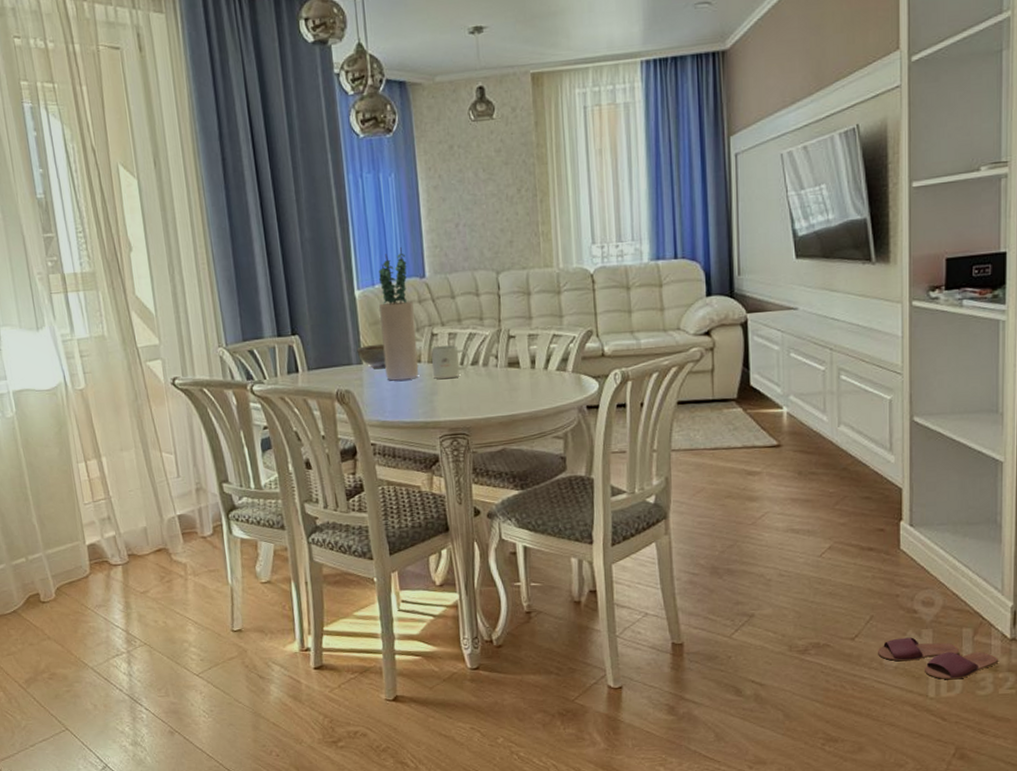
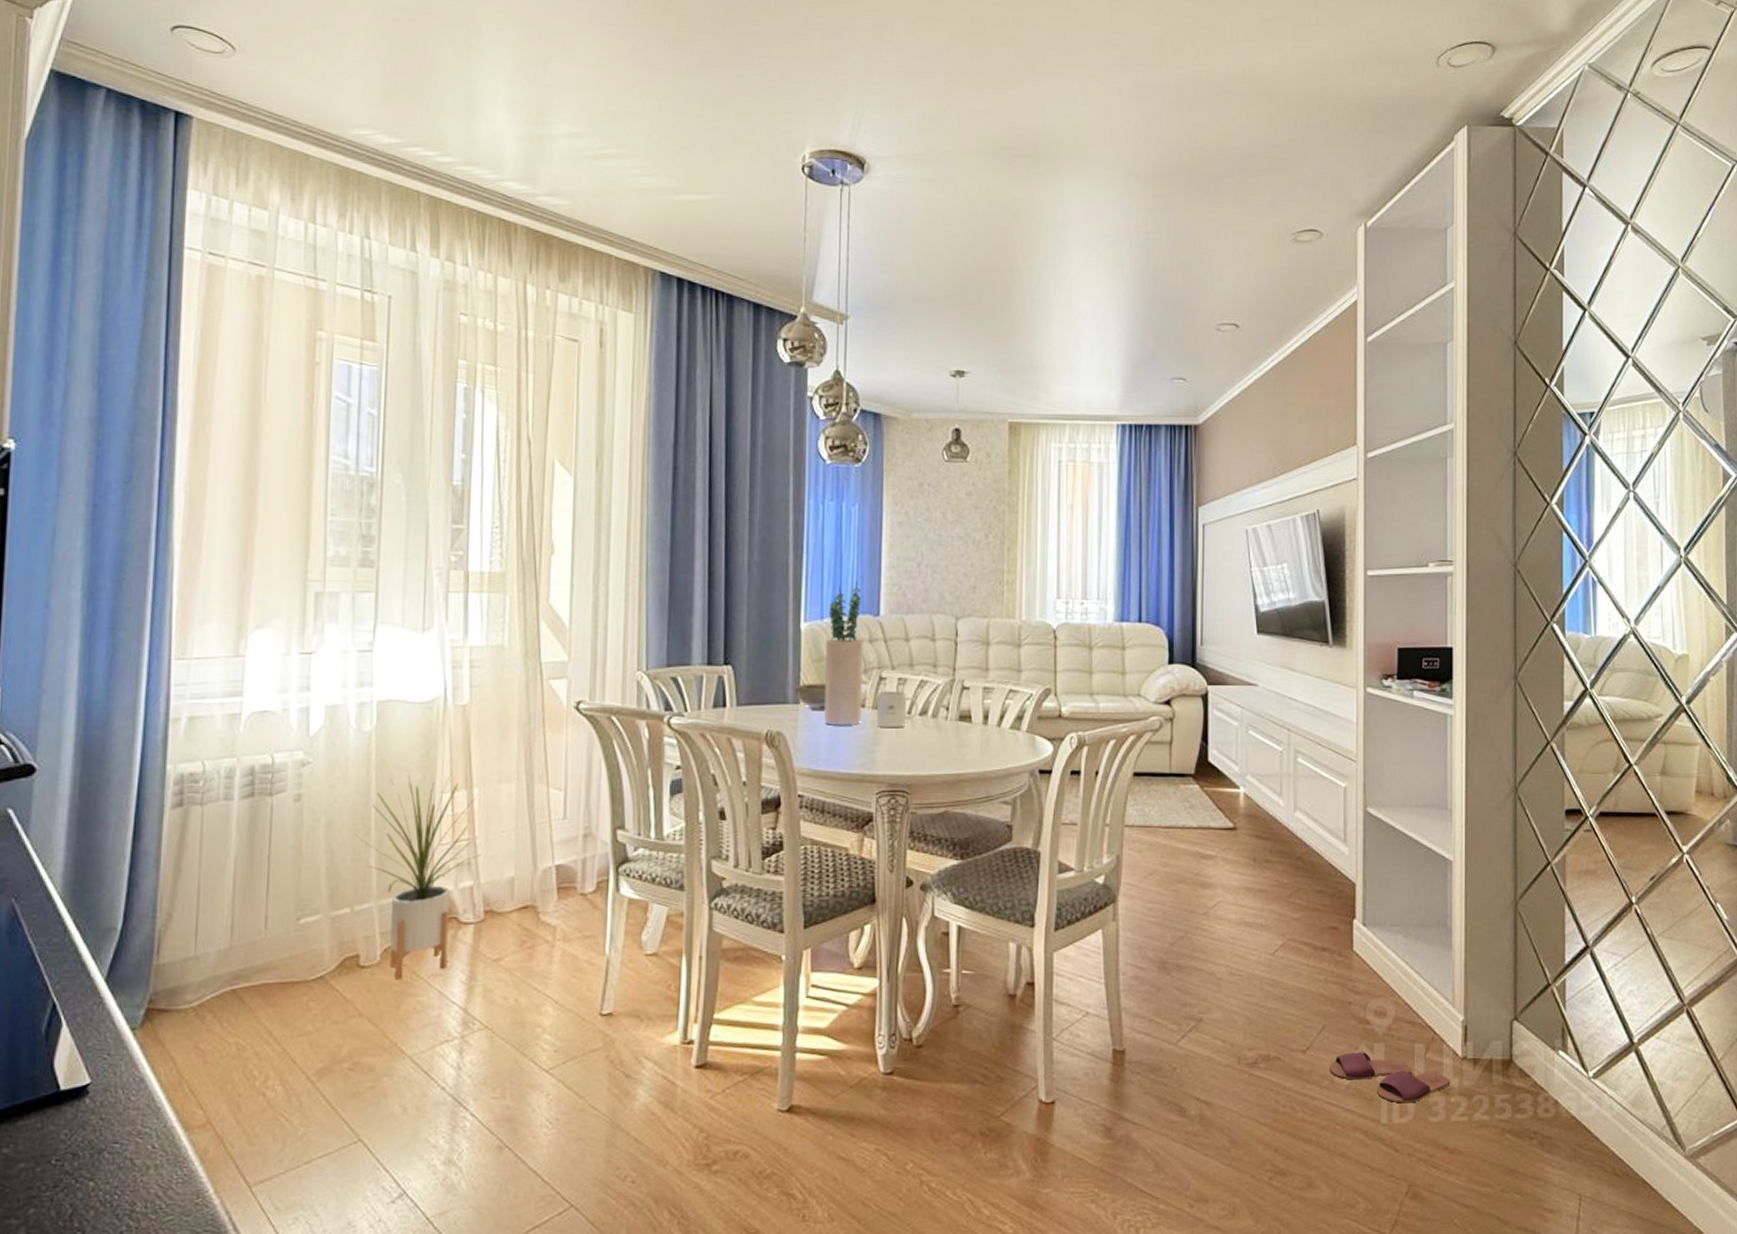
house plant: none [18,447,117,611] -> present [356,775,481,980]

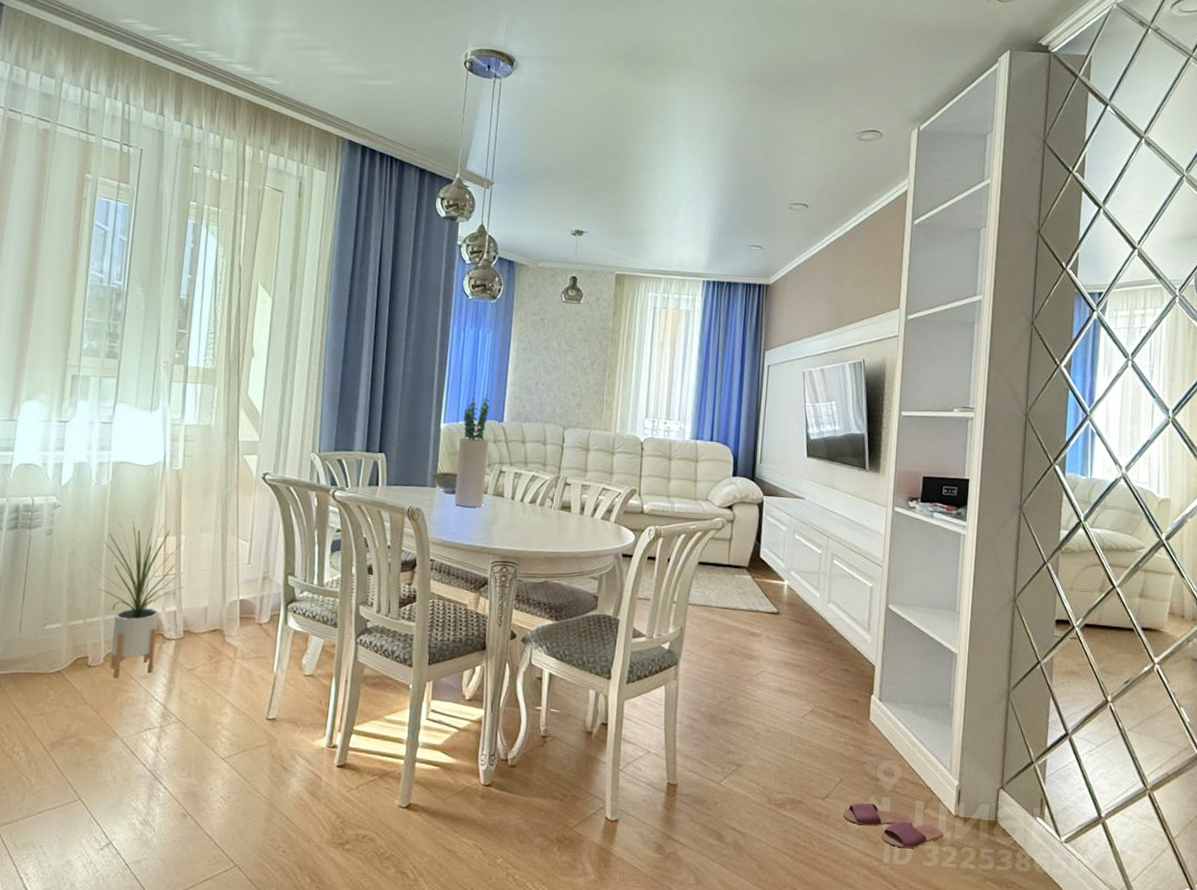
mug: present [876,690,919,728] -> none [495,482,530,512]

